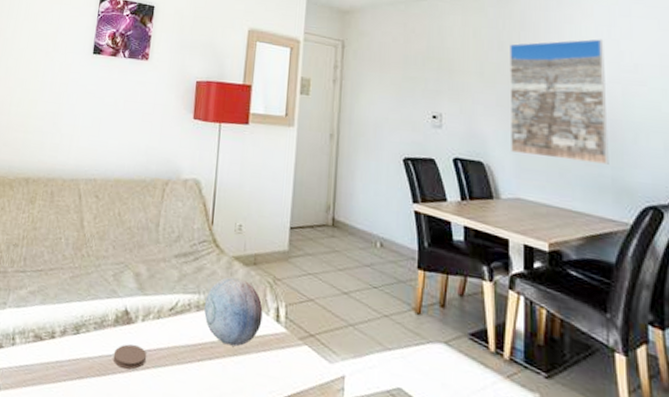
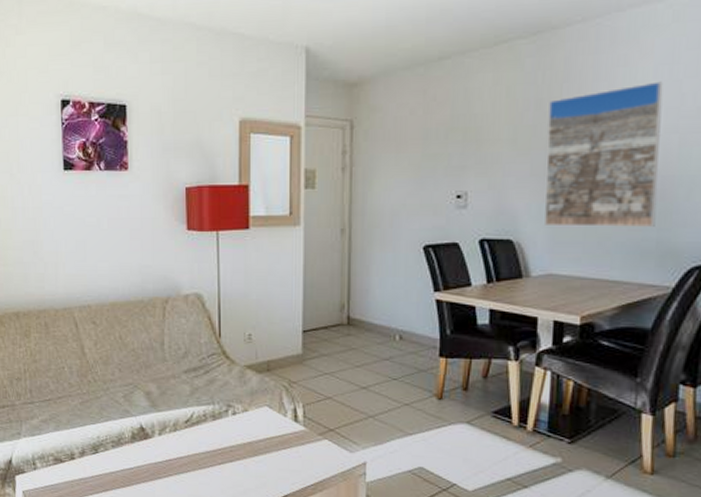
coaster: present [113,344,147,370] -> none [135,457,168,478]
decorative orb: present [204,277,263,347] -> none [221,385,280,448]

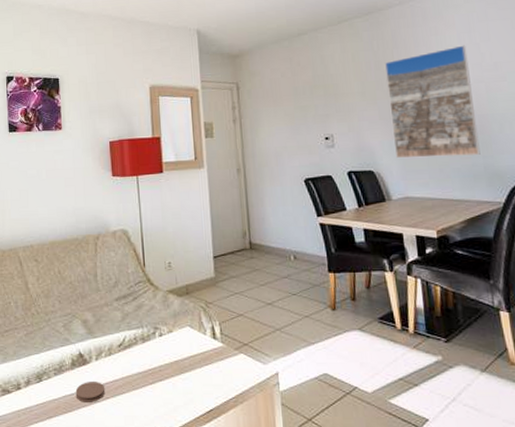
coaster: none [135,457,168,478] -> present [75,382,106,402]

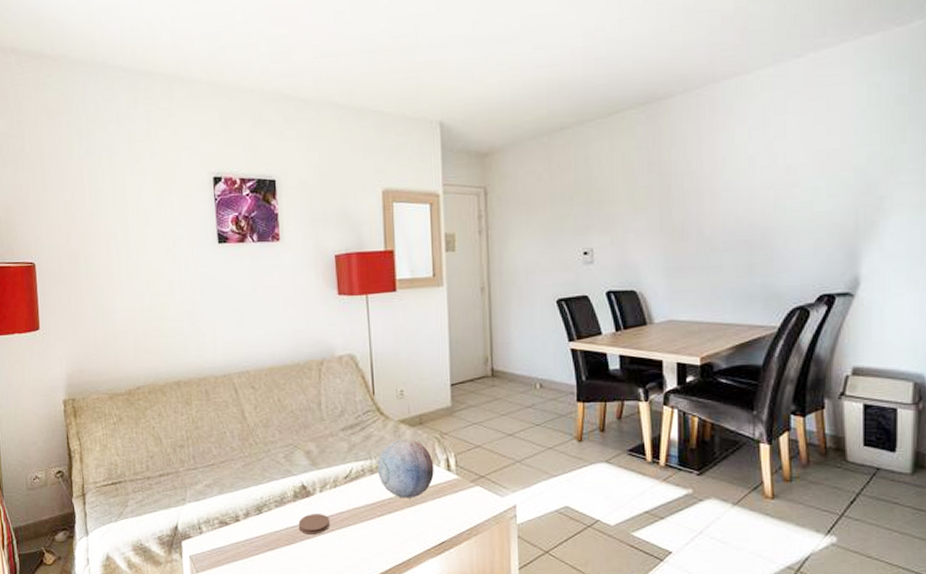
decorative orb: none [149,308,201,366] -> present [378,439,434,498]
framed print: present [385,45,481,158] -> none [660,143,759,277]

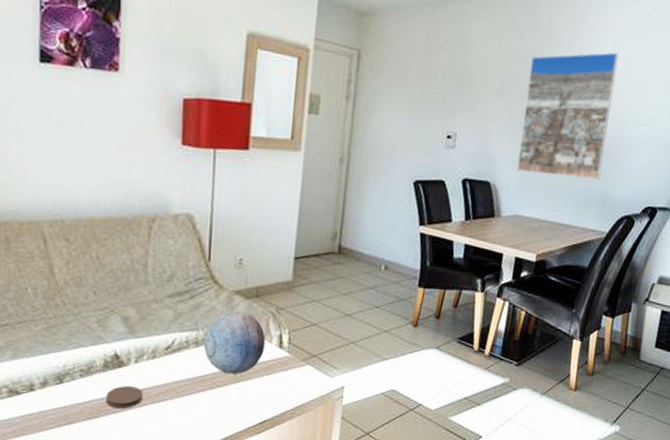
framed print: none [660,143,759,277] -> present [517,52,619,179]

